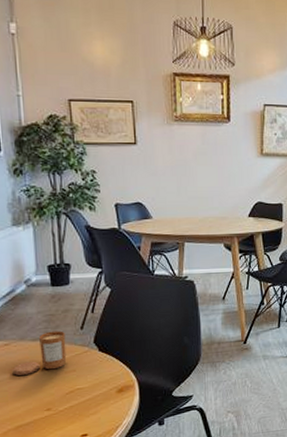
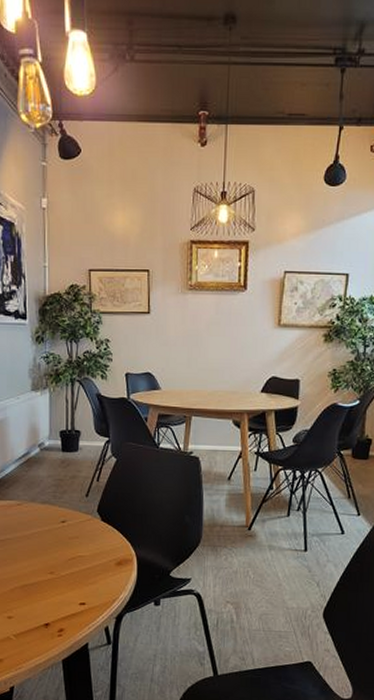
candle: present [12,331,67,376] -> none [22,496,71,536]

